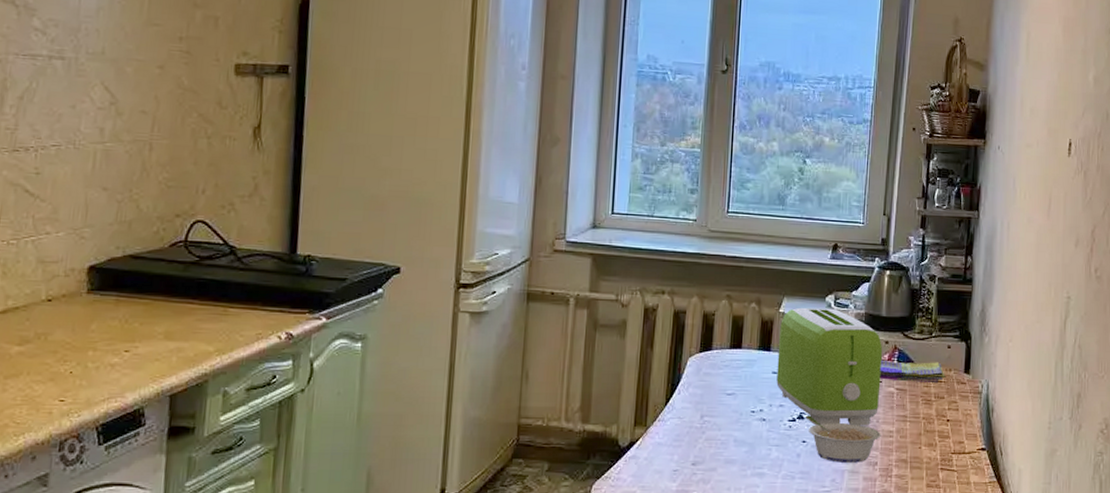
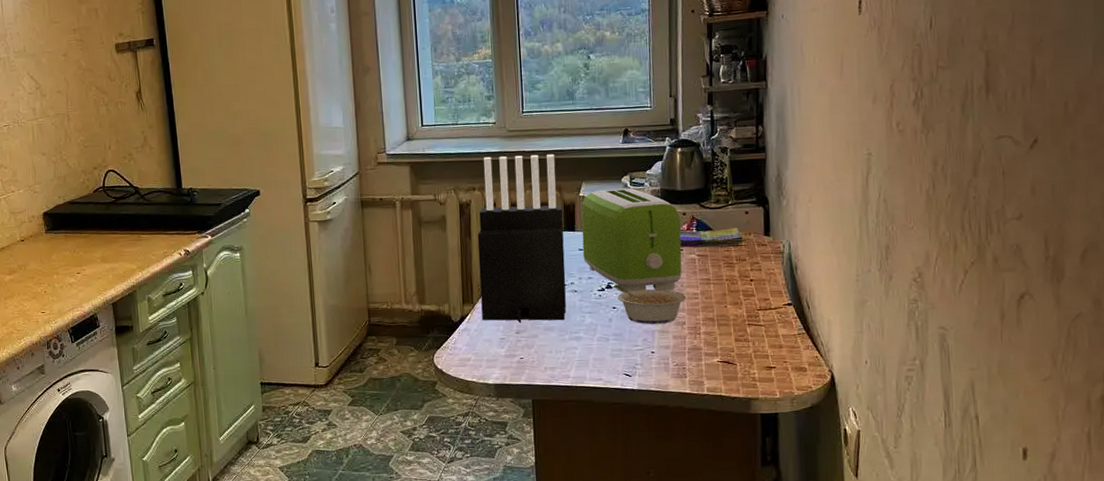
knife block: none [655,257,760,453] -> present [477,153,566,323]

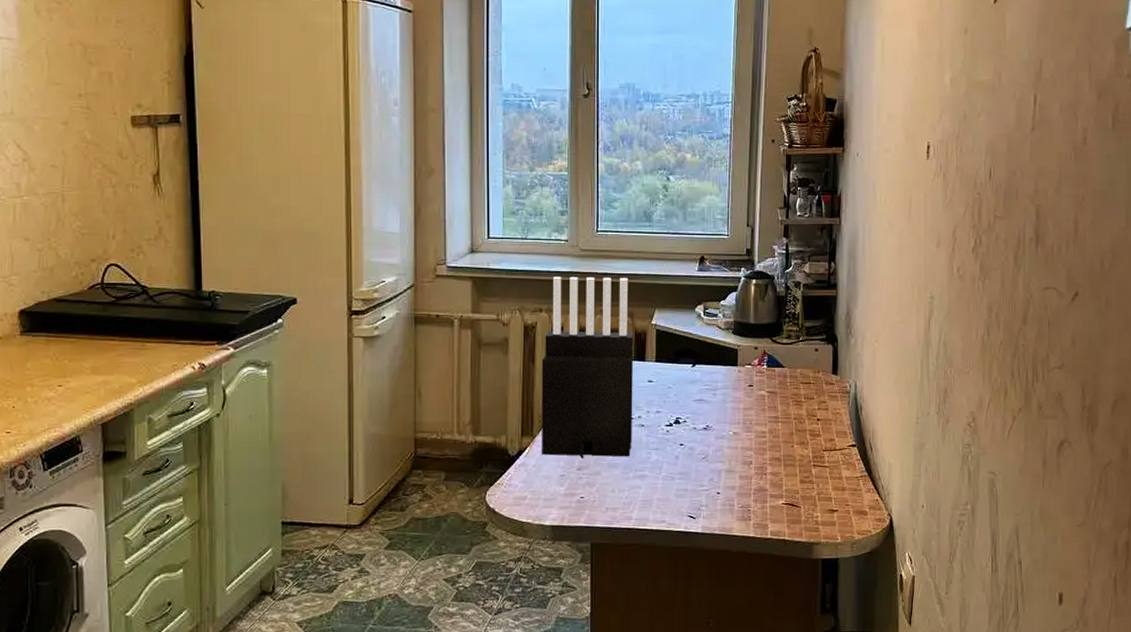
toaster: present [581,188,682,293] -> none [652,318,752,429]
legume: present [613,284,687,324] -> none [682,420,755,463]
dish towel: present [679,228,745,248] -> none [750,365,814,385]

